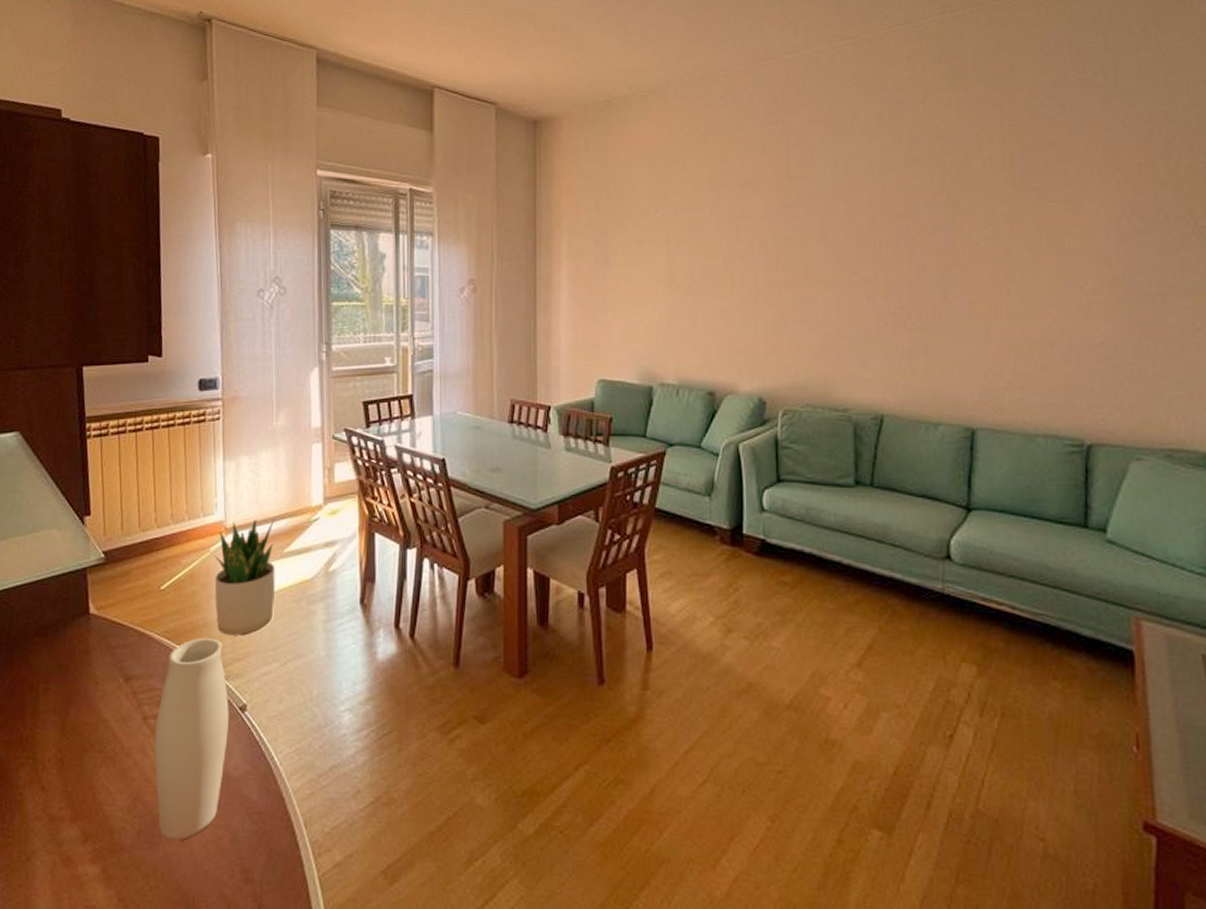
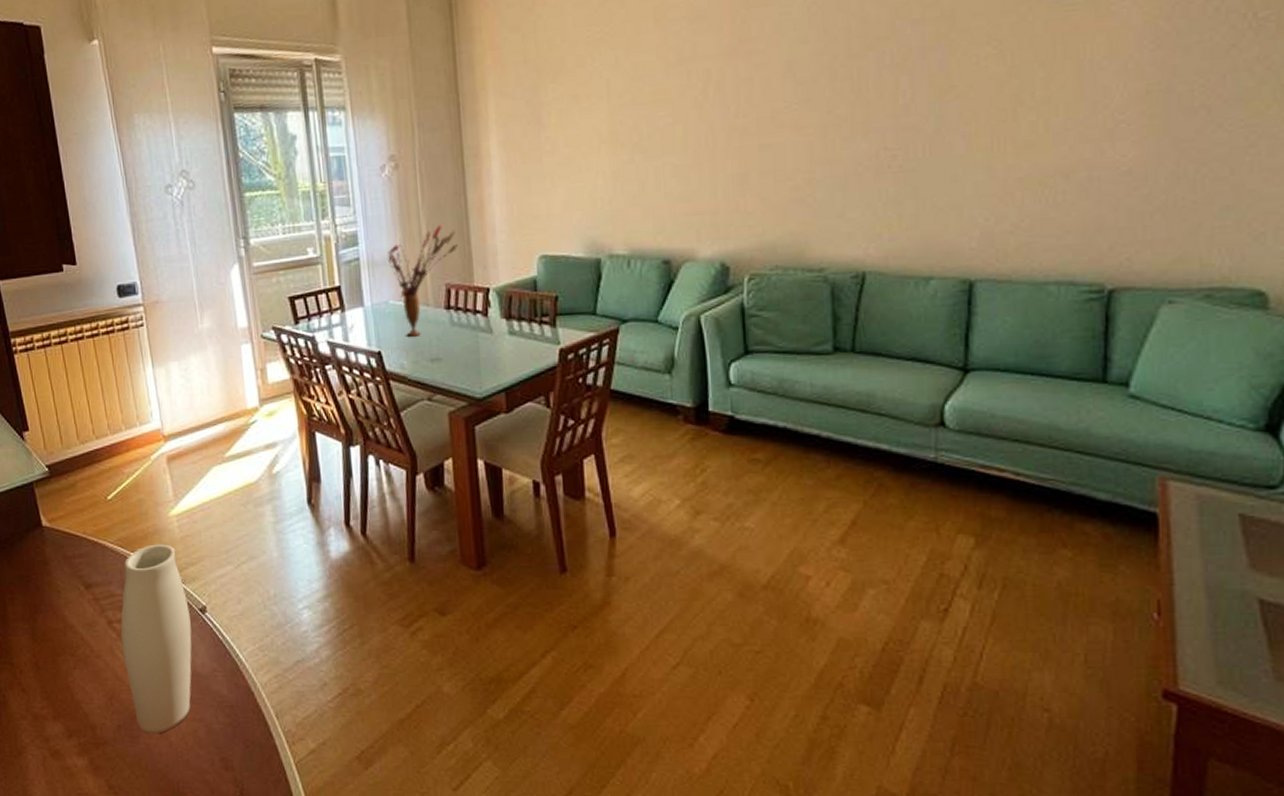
planter: present [213,518,276,636] -> none [154,423,222,541]
bouquet: none [460,346,525,446] -> present [388,225,458,337]

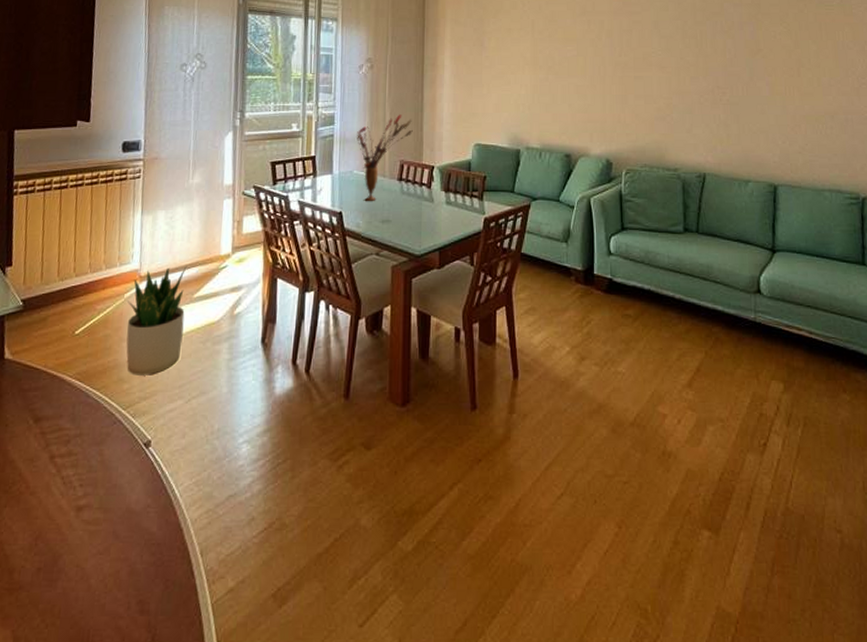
vase: present [120,544,192,734] -> none [58,378,135,577]
planter: none [154,423,222,541] -> present [126,266,187,375]

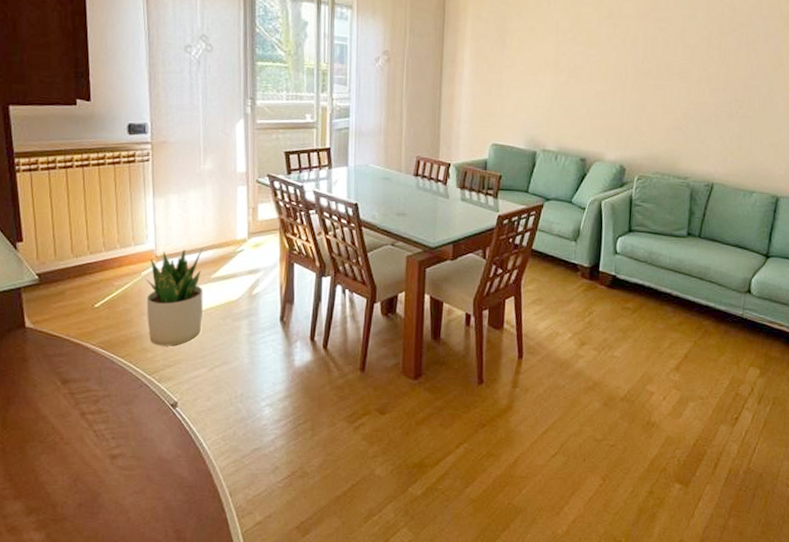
bouquet: present [357,115,413,201] -> none [373,111,430,195]

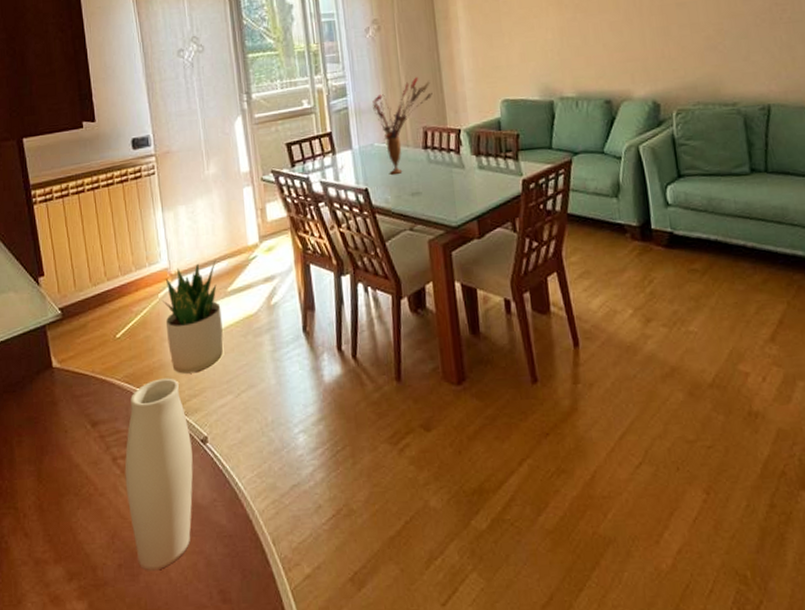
vase: none [92,348,162,511] -> present [124,378,193,571]
bouquet: none [373,111,430,195] -> present [372,77,433,174]

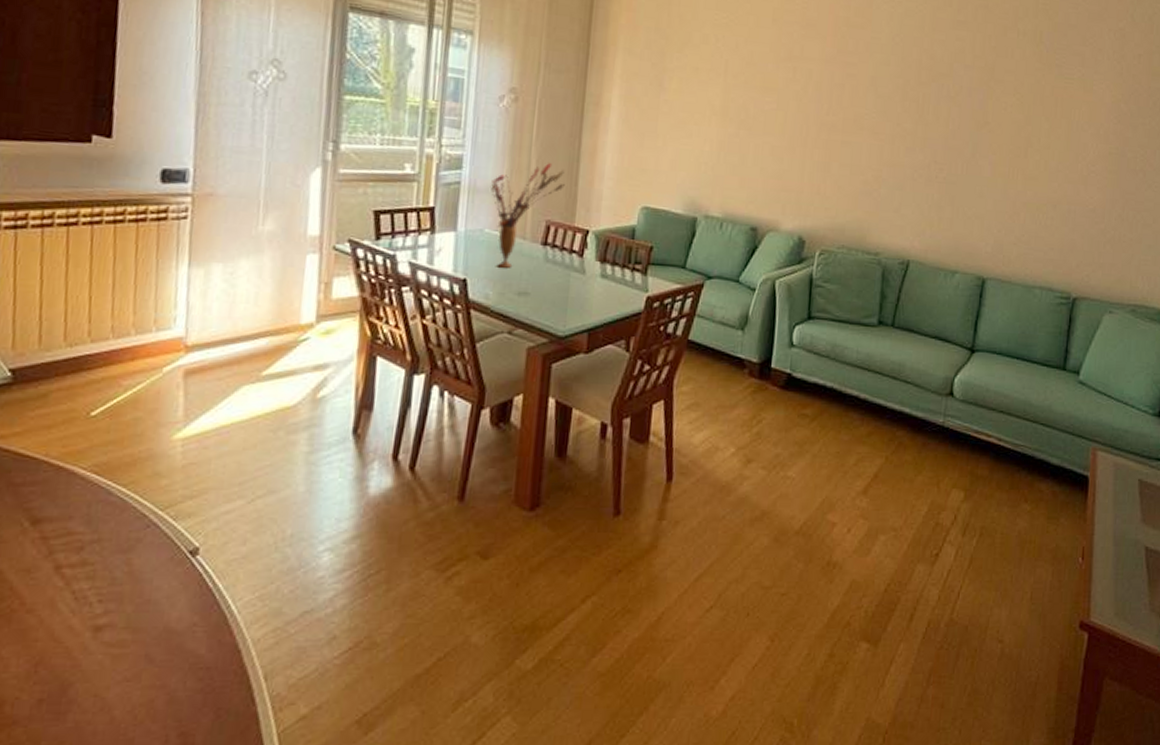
vase: present [124,378,193,571] -> none [67,472,176,708]
planter: present [161,260,224,374] -> none [164,336,253,469]

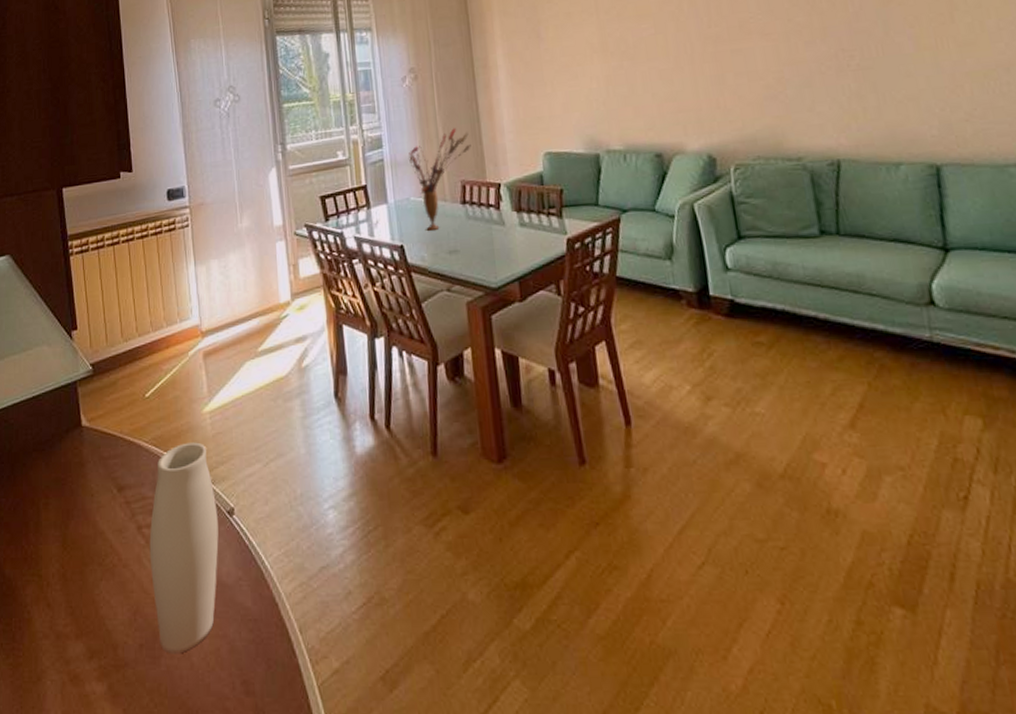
vase: none [67,472,176,708] -> present [149,442,219,654]

